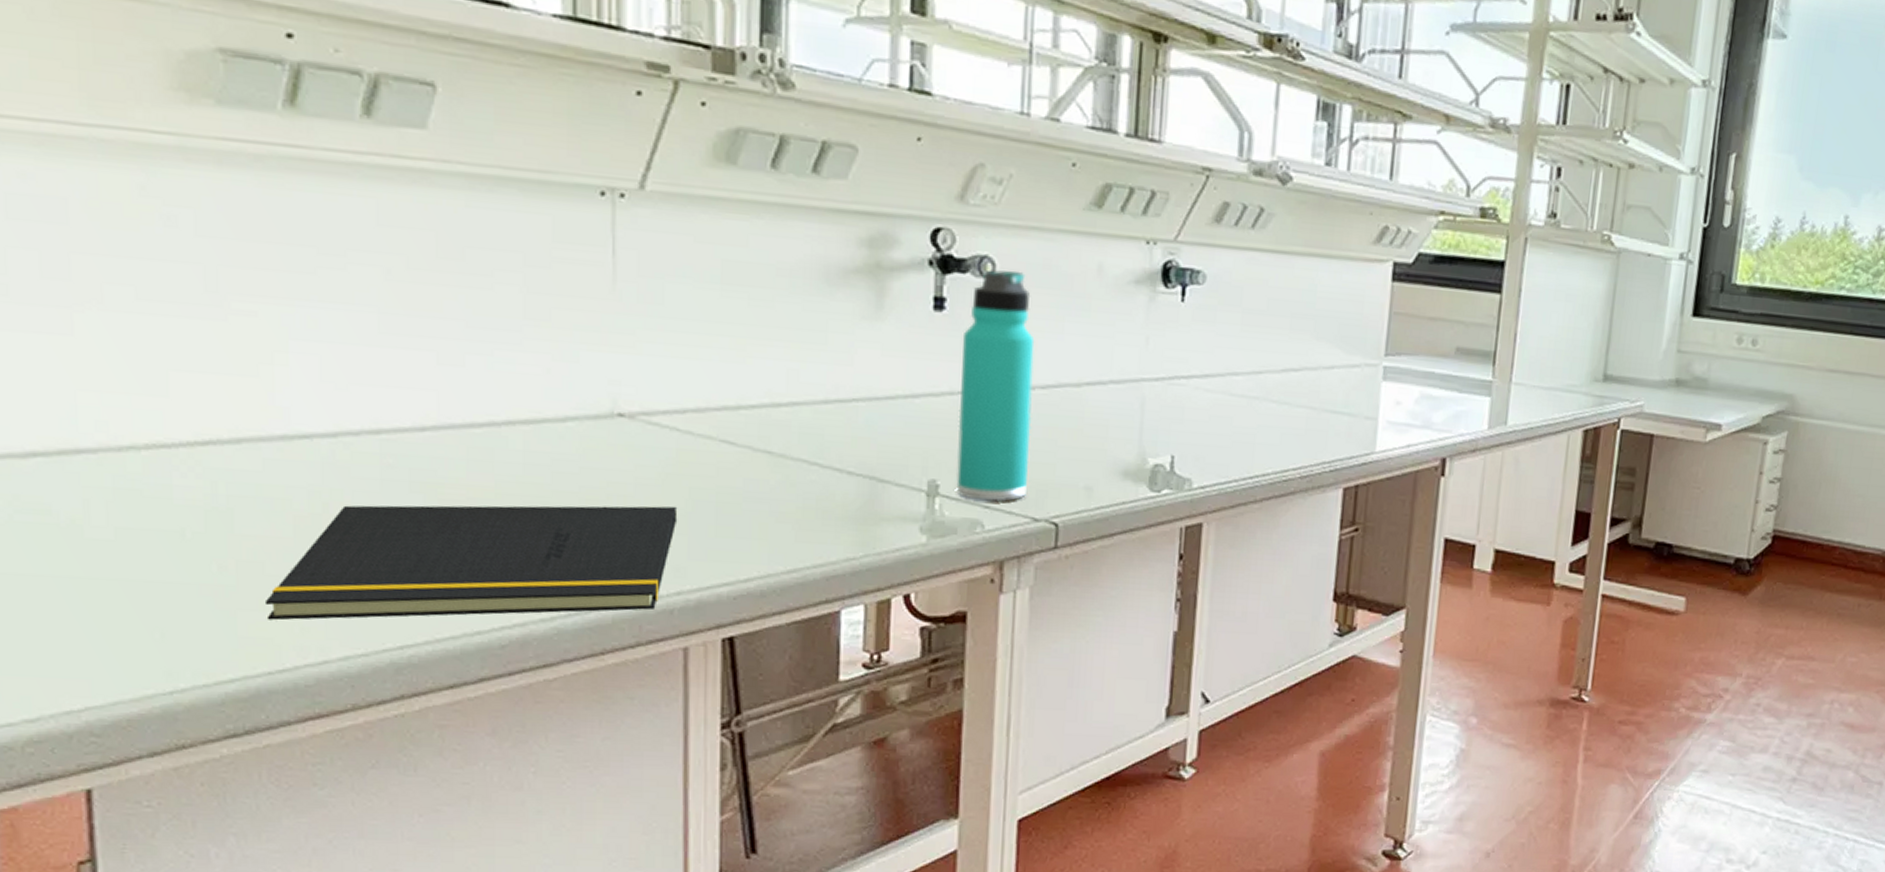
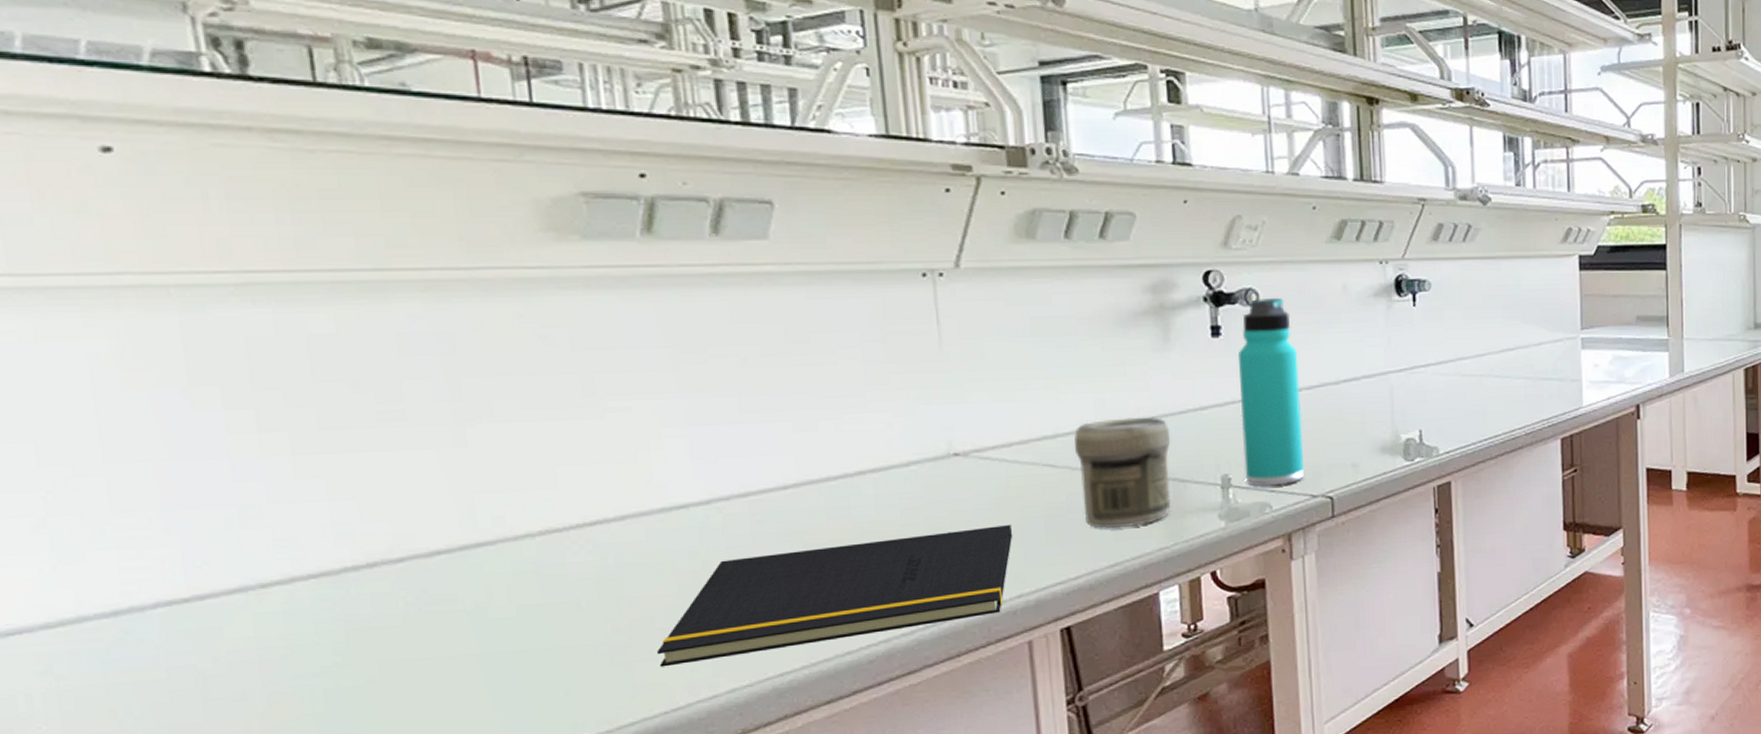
jar: none [759,395,873,528] -> present [1074,417,1171,528]

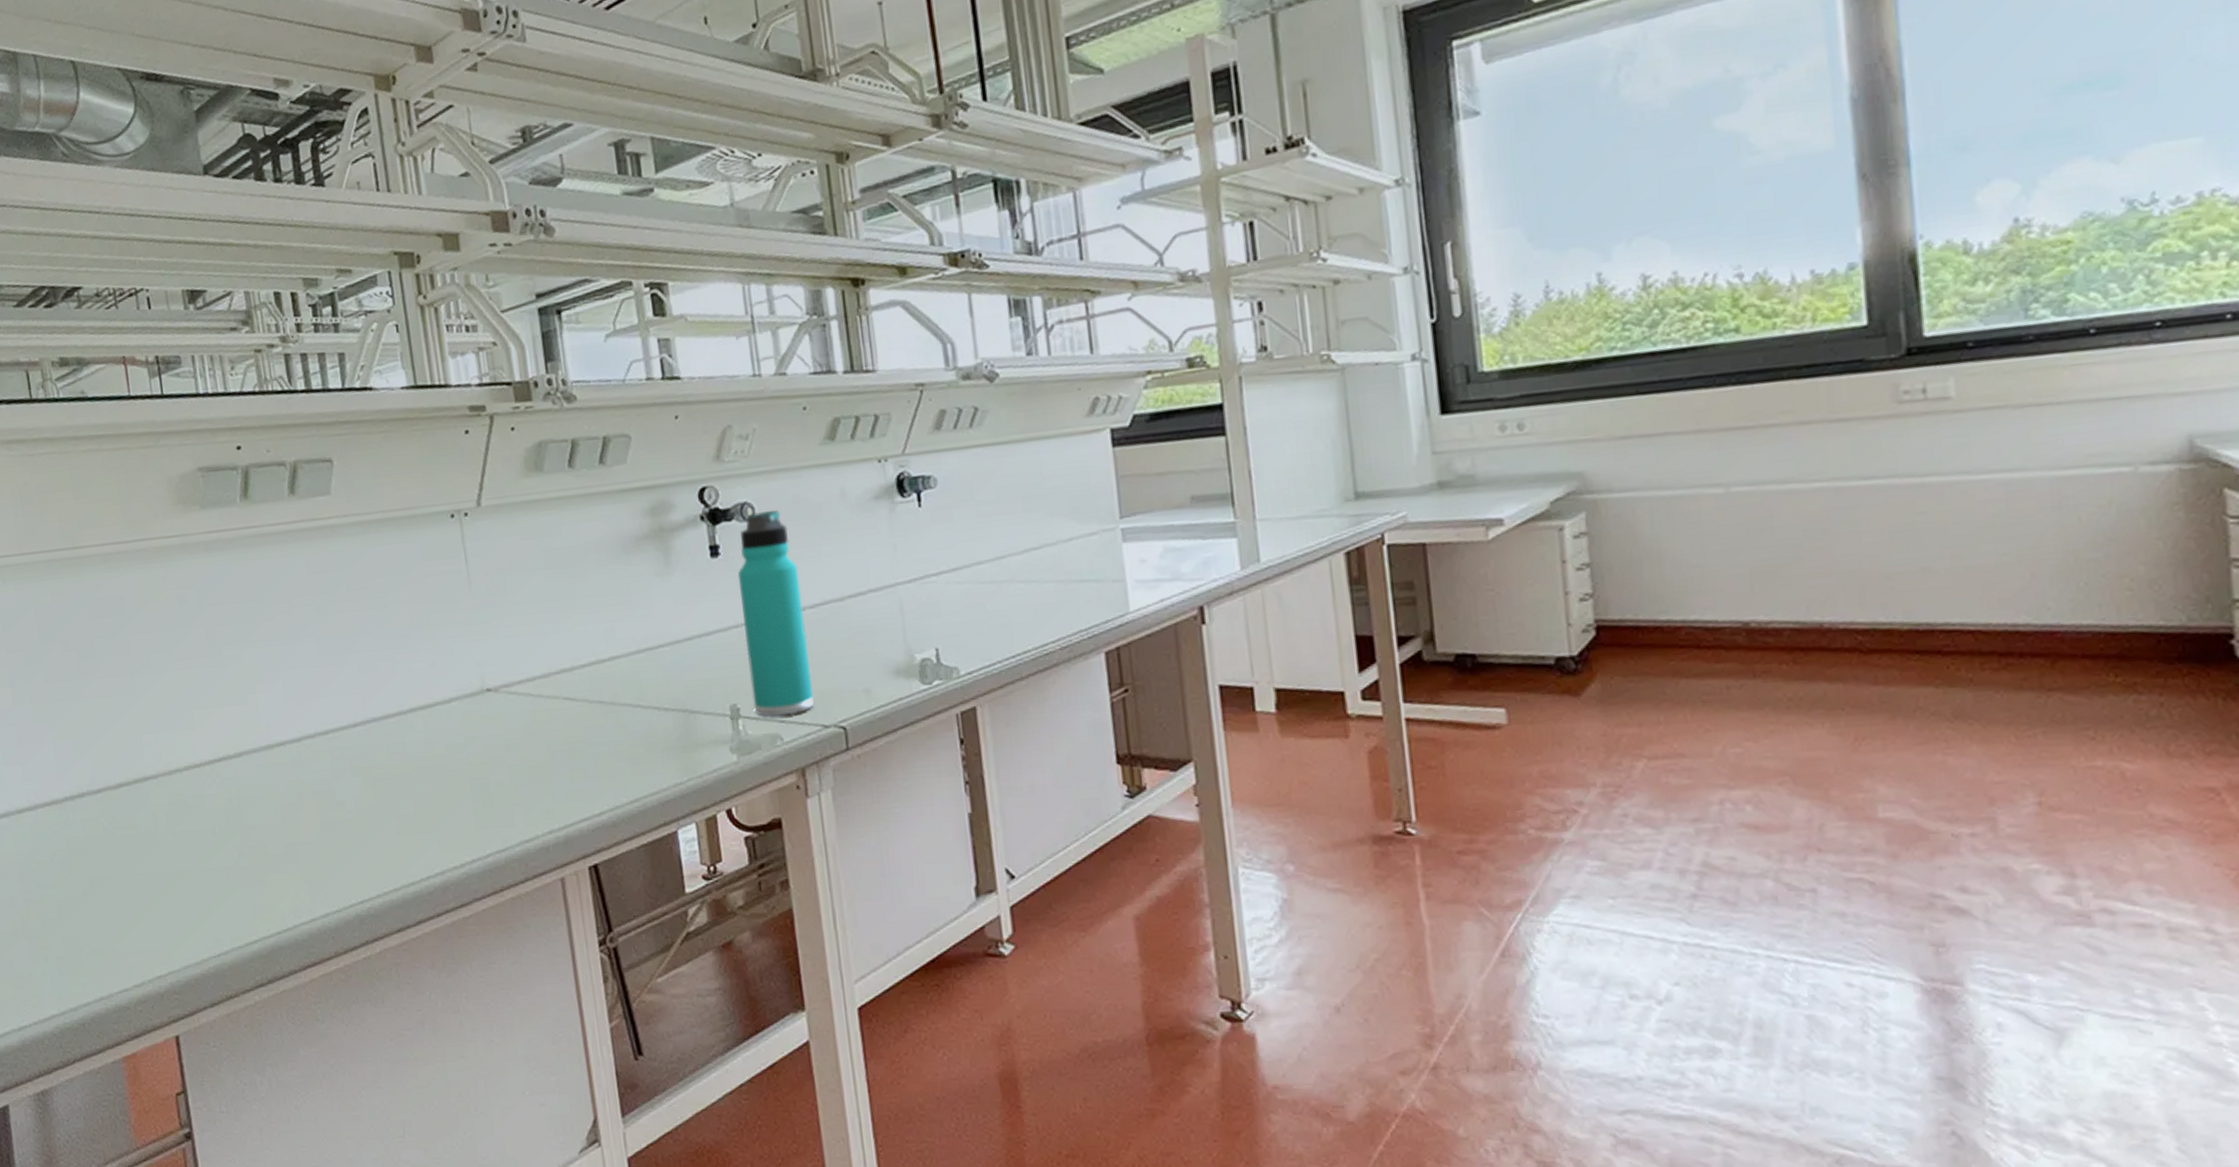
notepad: present [657,525,1013,667] -> none [270,760,542,891]
jar: present [1074,417,1171,528] -> none [589,645,683,763]

